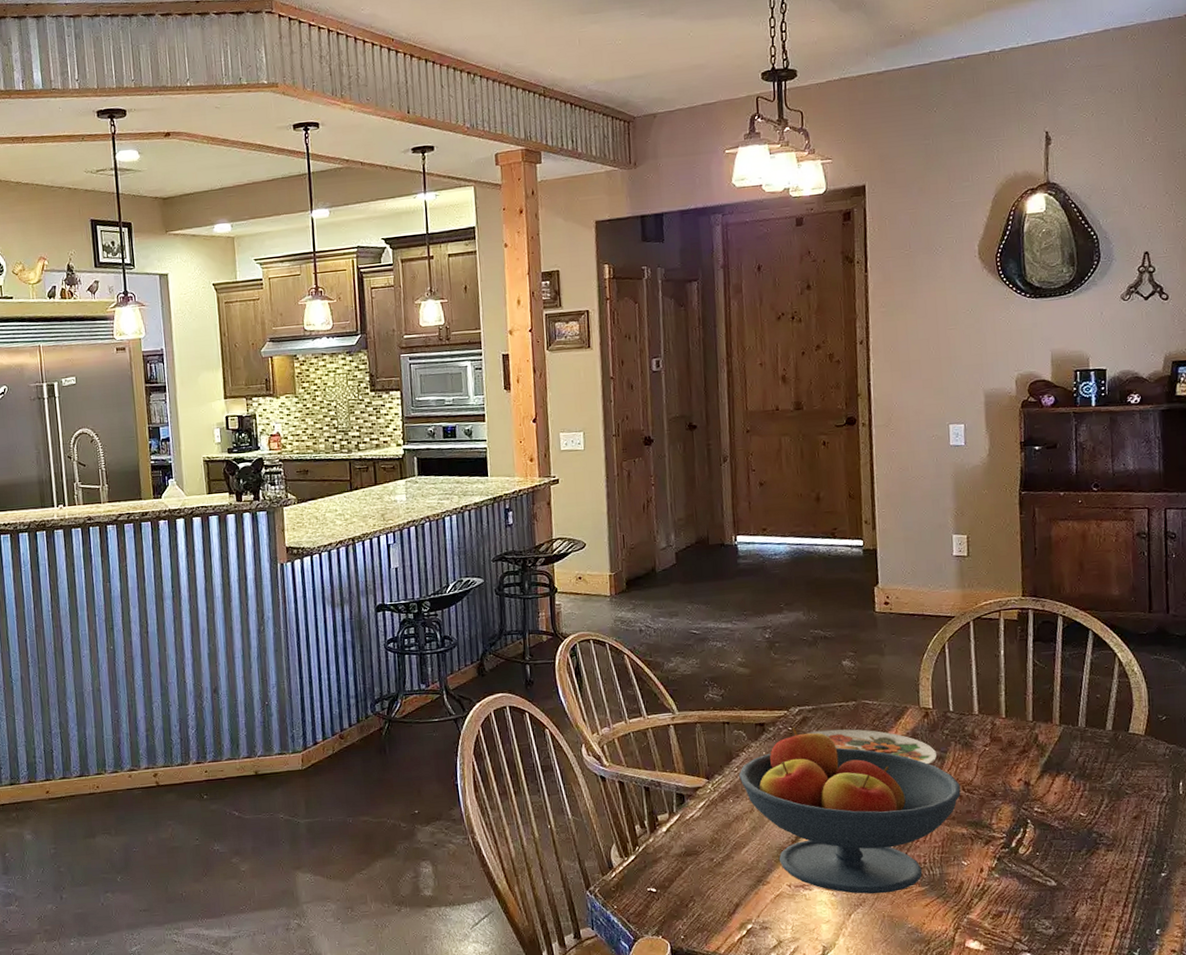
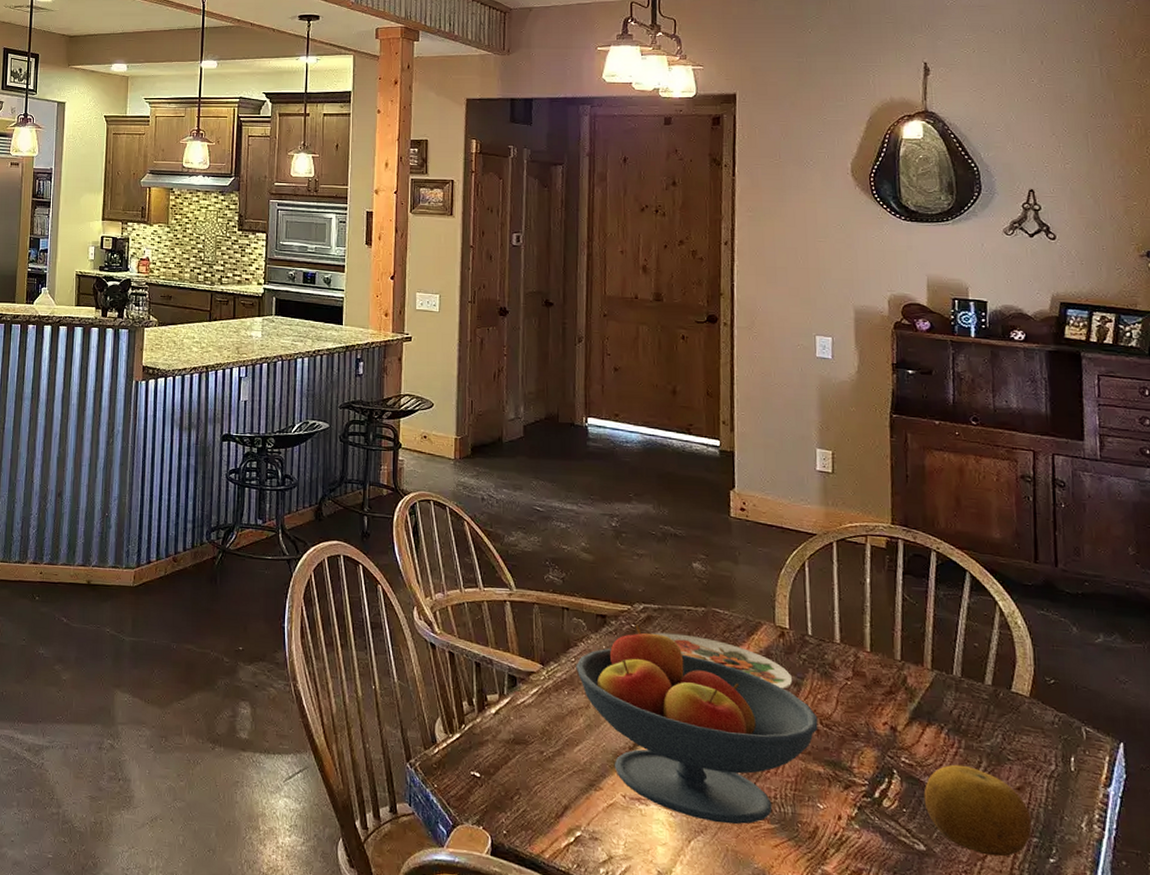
fruit: none [1054,805,1147,880] -> present [923,764,1032,857]

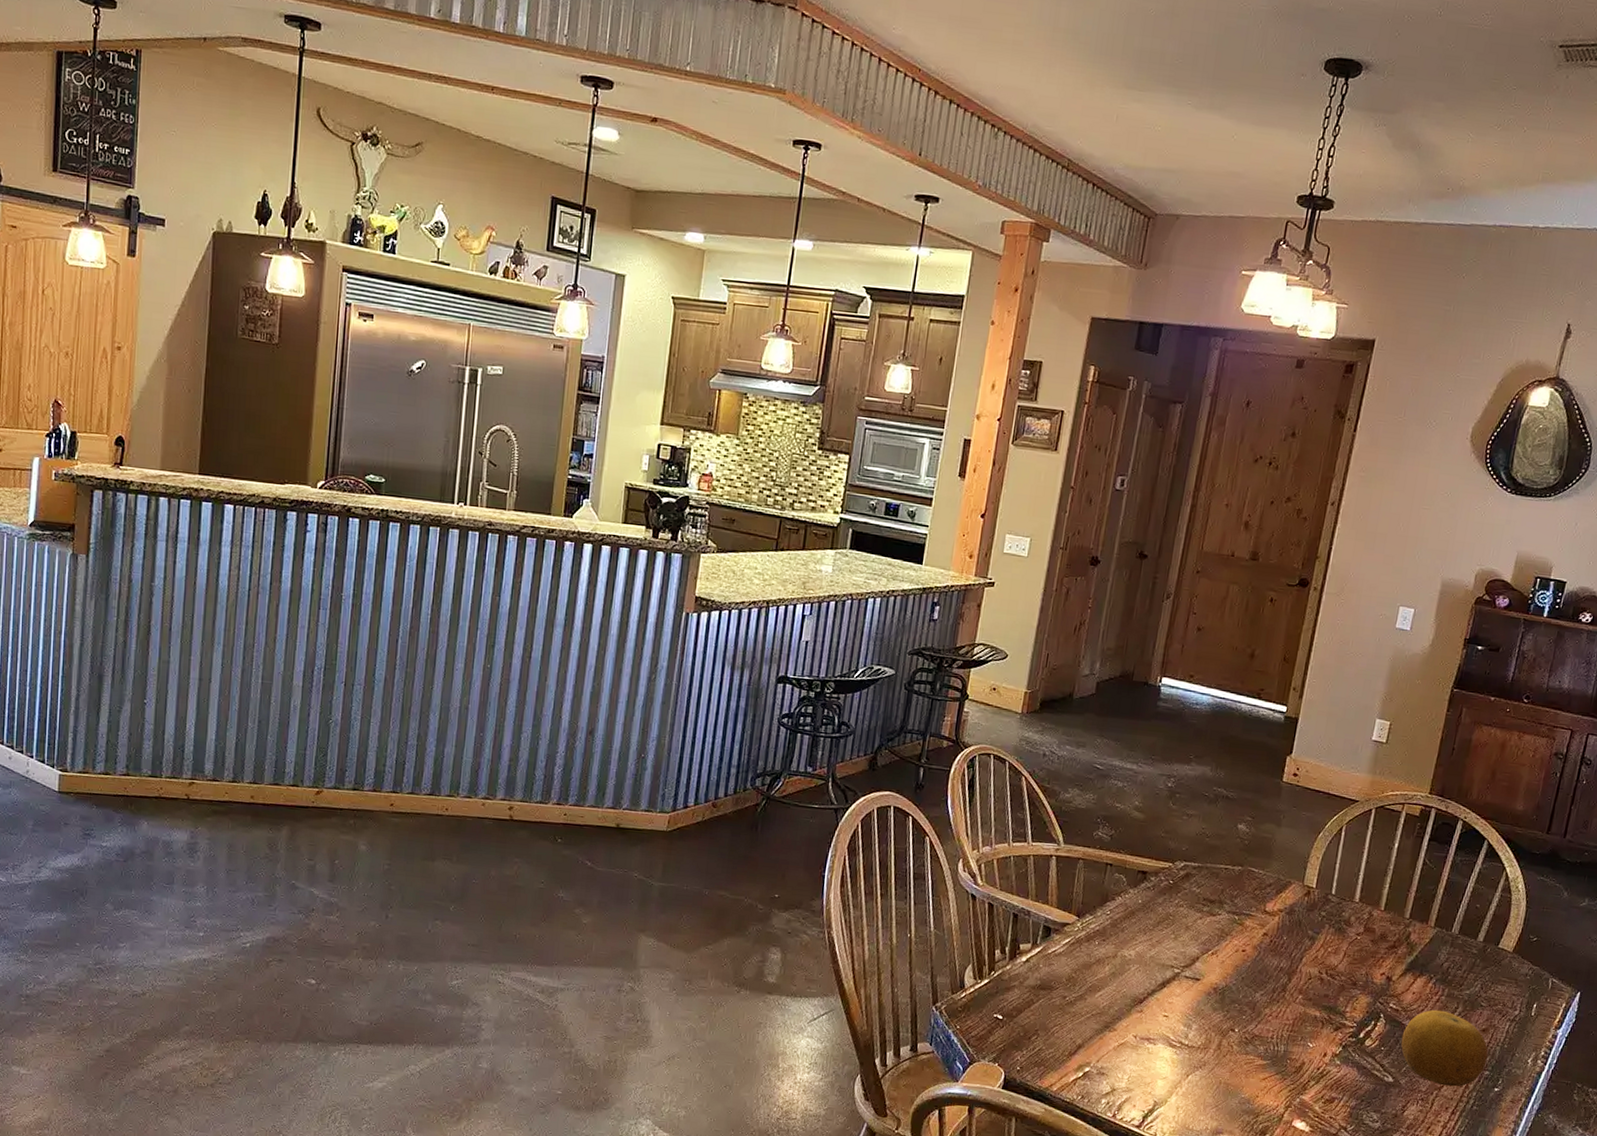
fruit bowl: present [576,625,818,825] -> none [1110,881,1325,1061]
plate: present [650,632,793,689] -> none [1186,889,1309,943]

